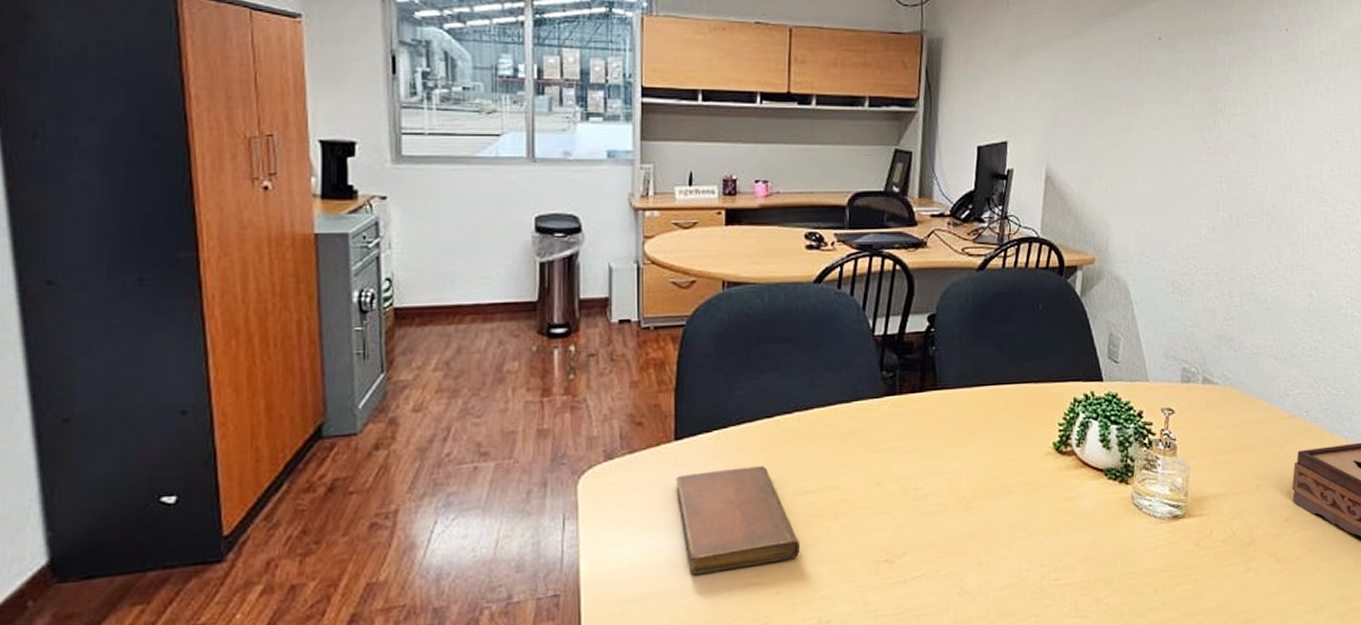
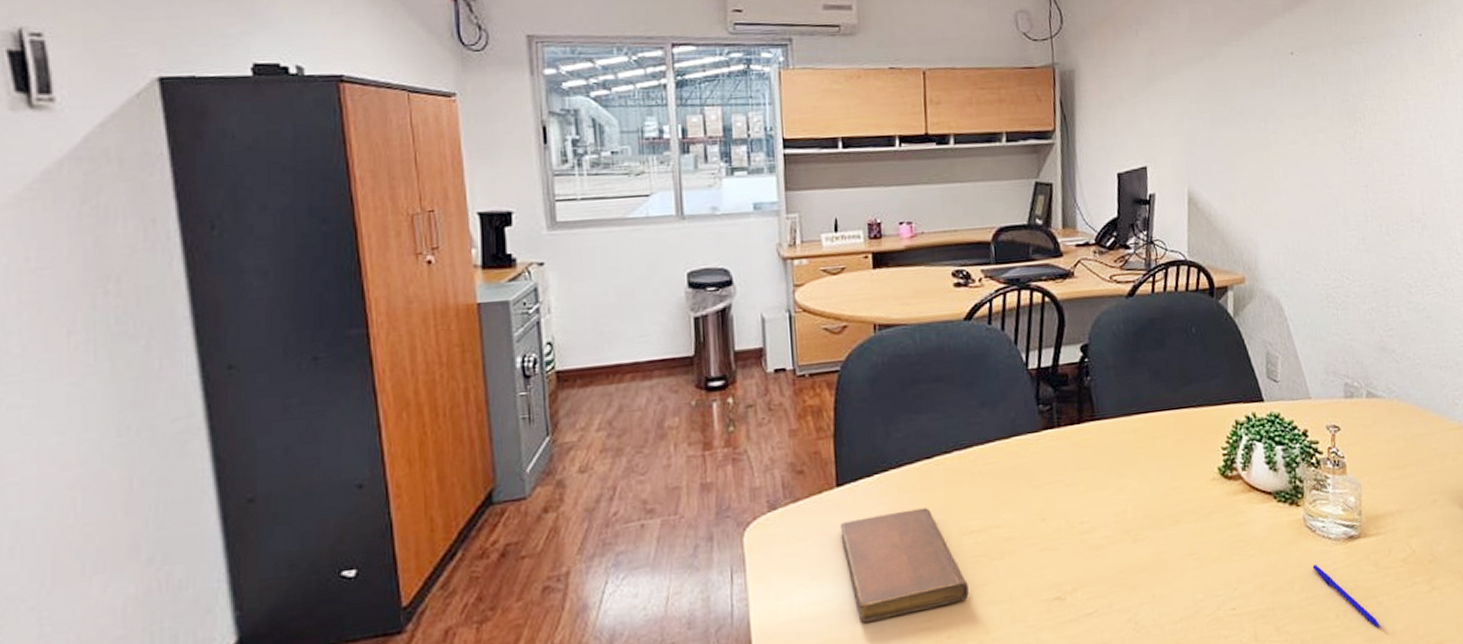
pen: none [1136,541,1197,605] -> present [1312,564,1382,629]

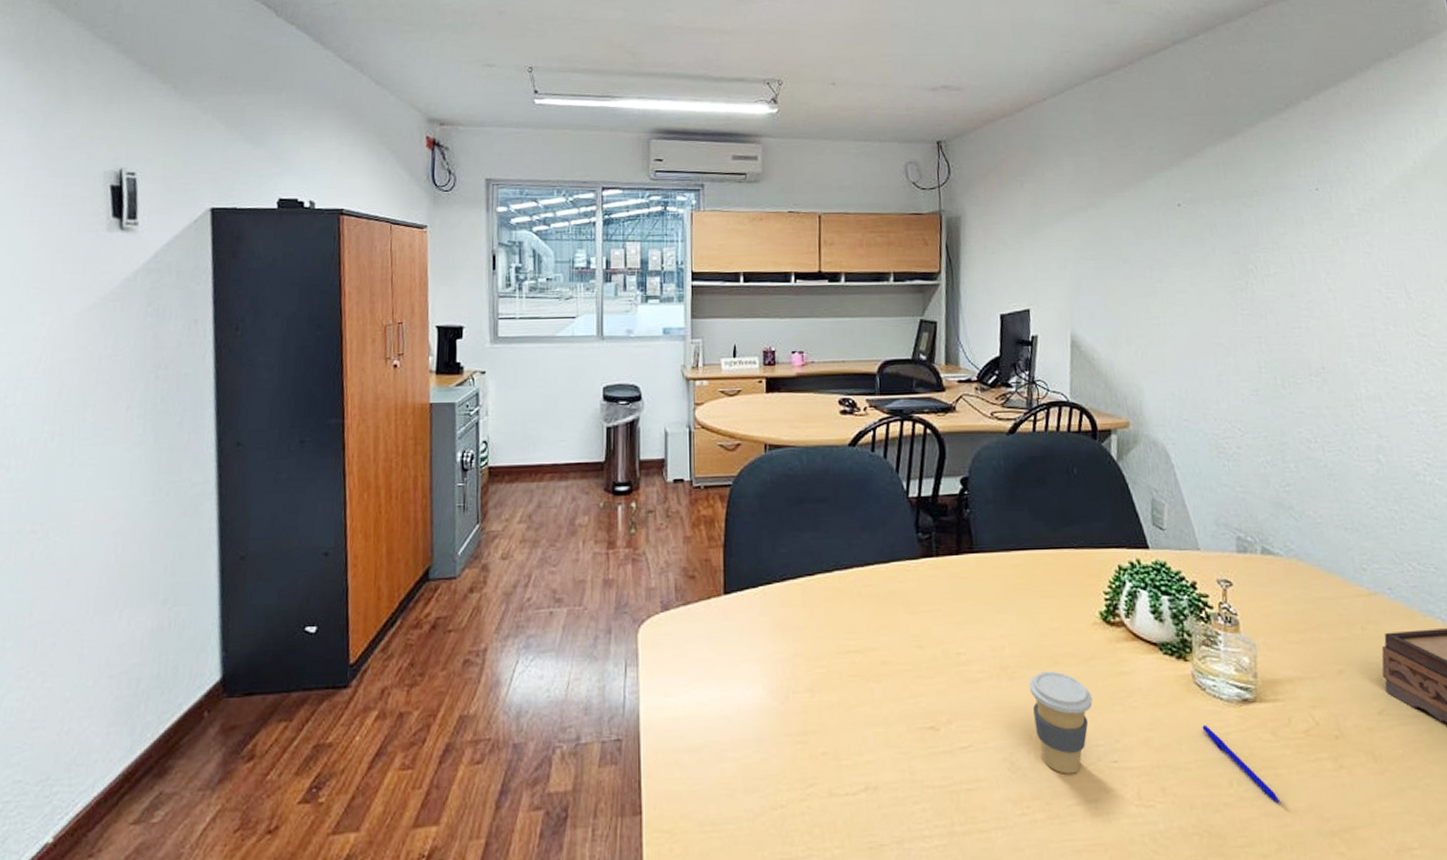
notebook: present [840,507,969,624] -> none [725,623,844,730]
coffee cup: none [1151,529,1212,627] -> present [1028,671,1093,774]

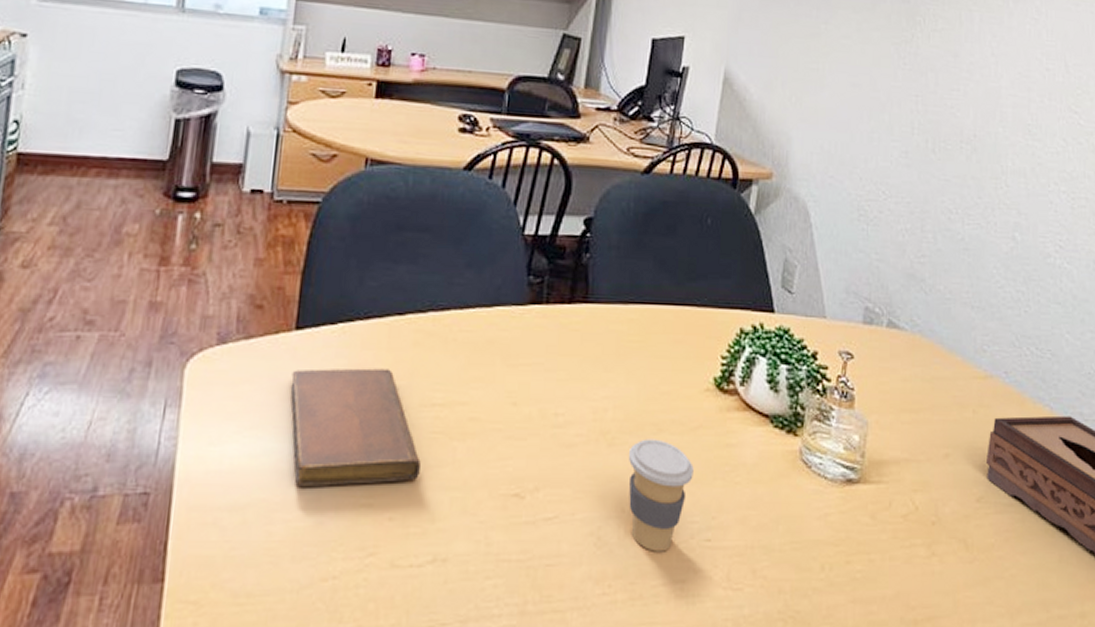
notebook: none [725,623,844,730] -> present [290,368,421,488]
pen: present [1202,725,1281,804] -> none [802,505,870,591]

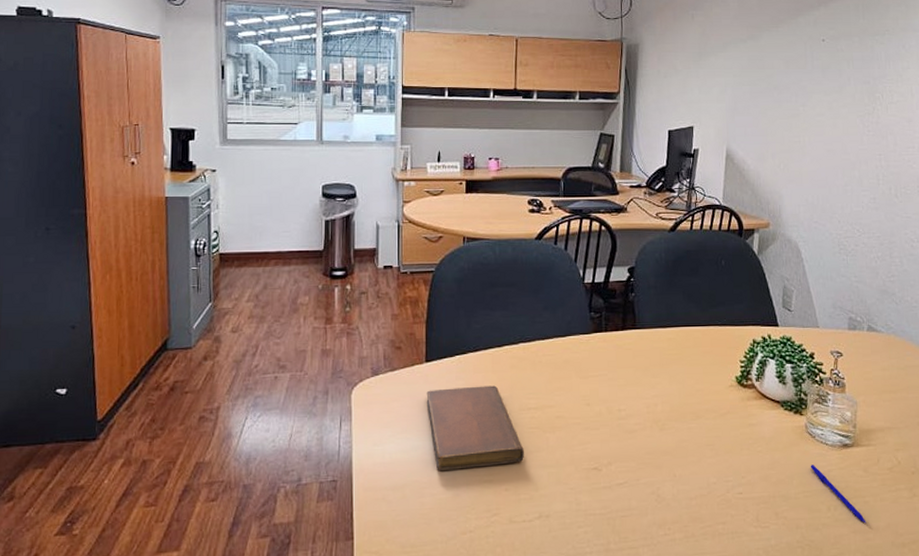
coffee cup: present [628,439,694,552] -> none [675,423,726,504]
pen: none [802,505,870,591] -> present [810,465,866,524]

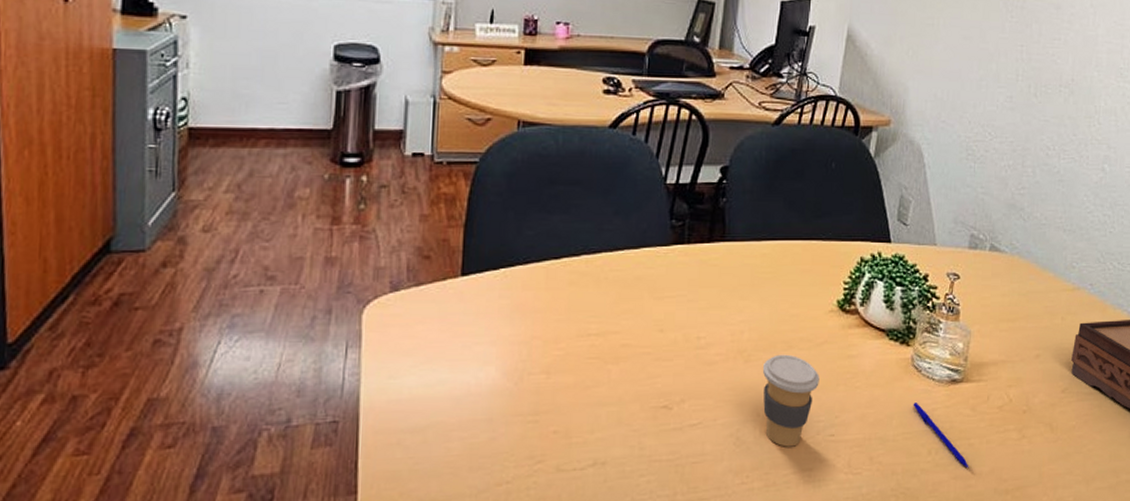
notebook: present [426,385,524,472] -> none [459,306,579,410]
coffee cup: none [675,423,726,504] -> present [762,354,820,447]

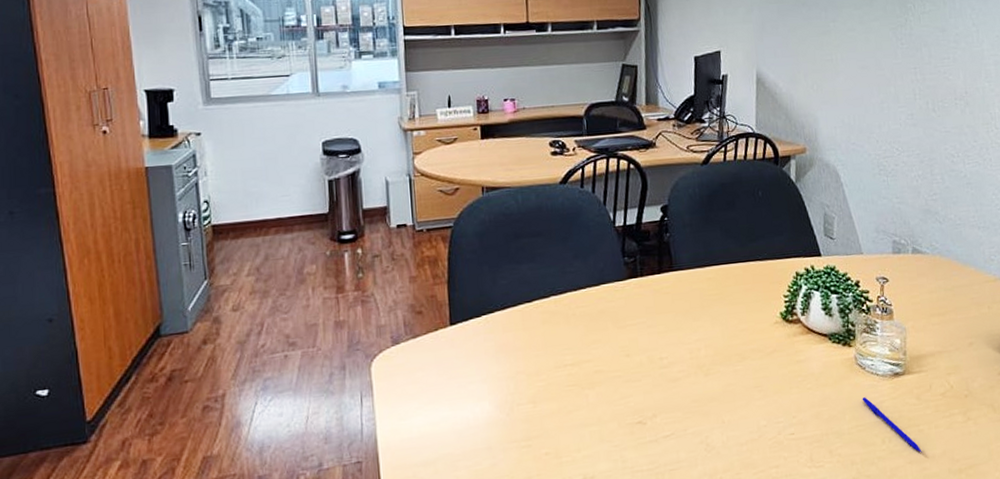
coffee cup: present [762,354,820,447] -> none [721,365,774,449]

